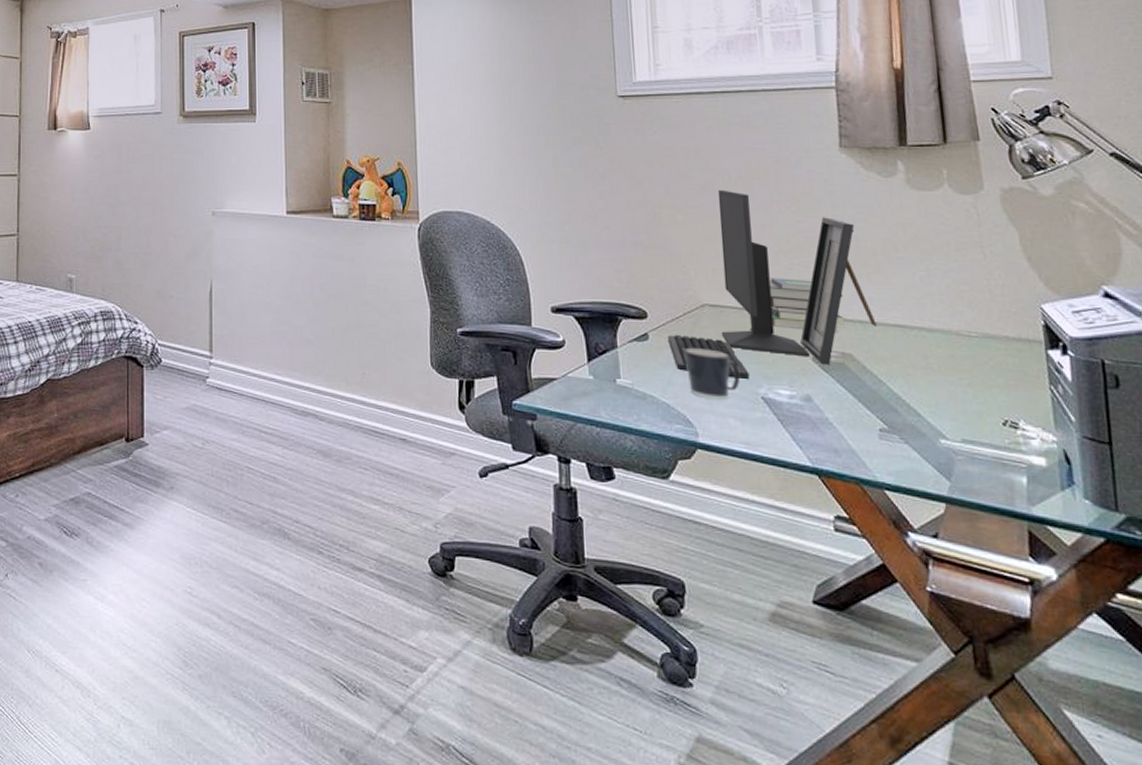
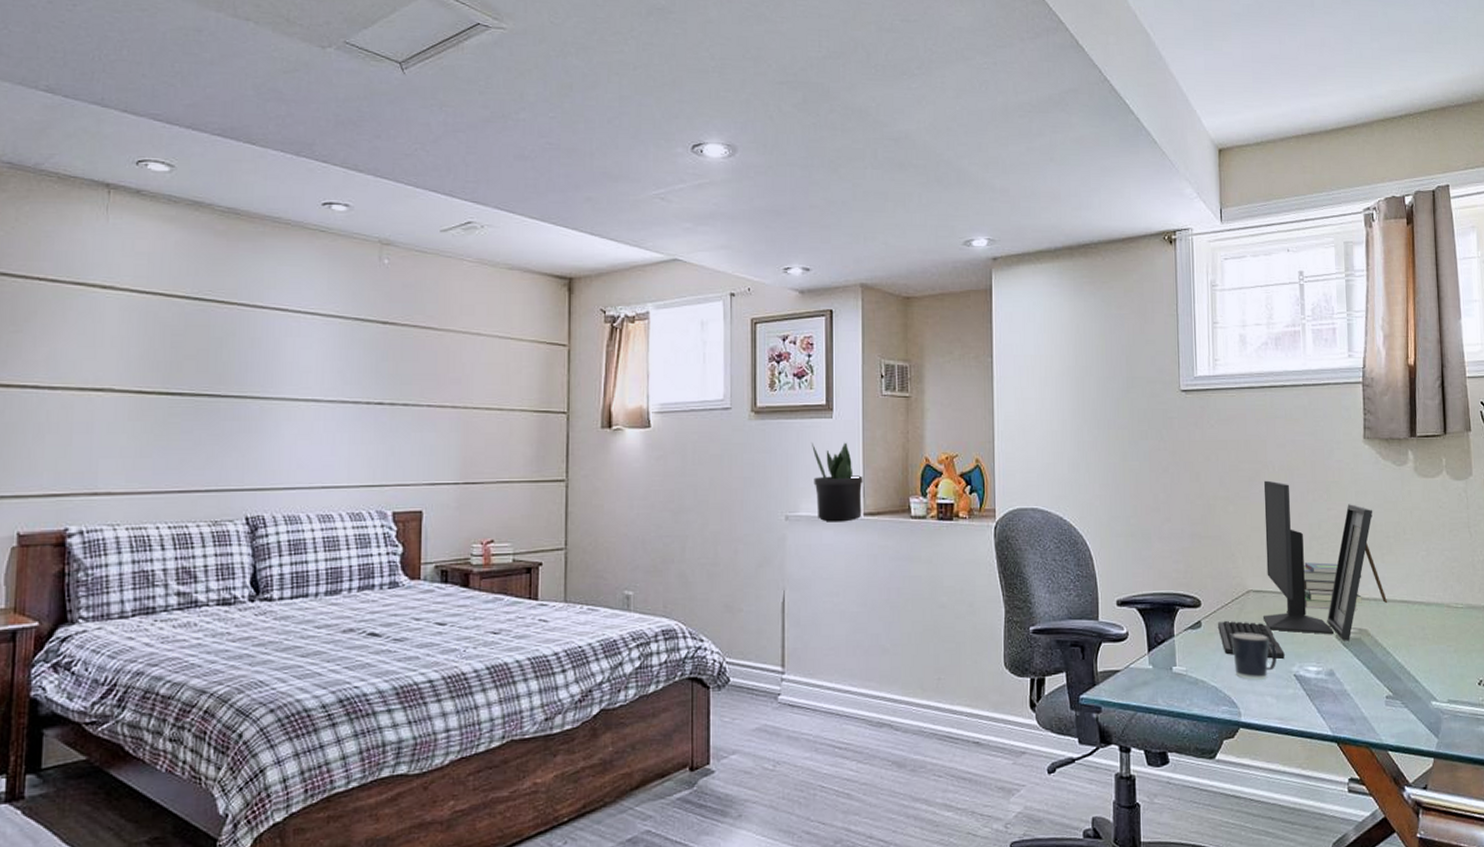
planter: none [236,144,286,219] -> present [812,442,863,522]

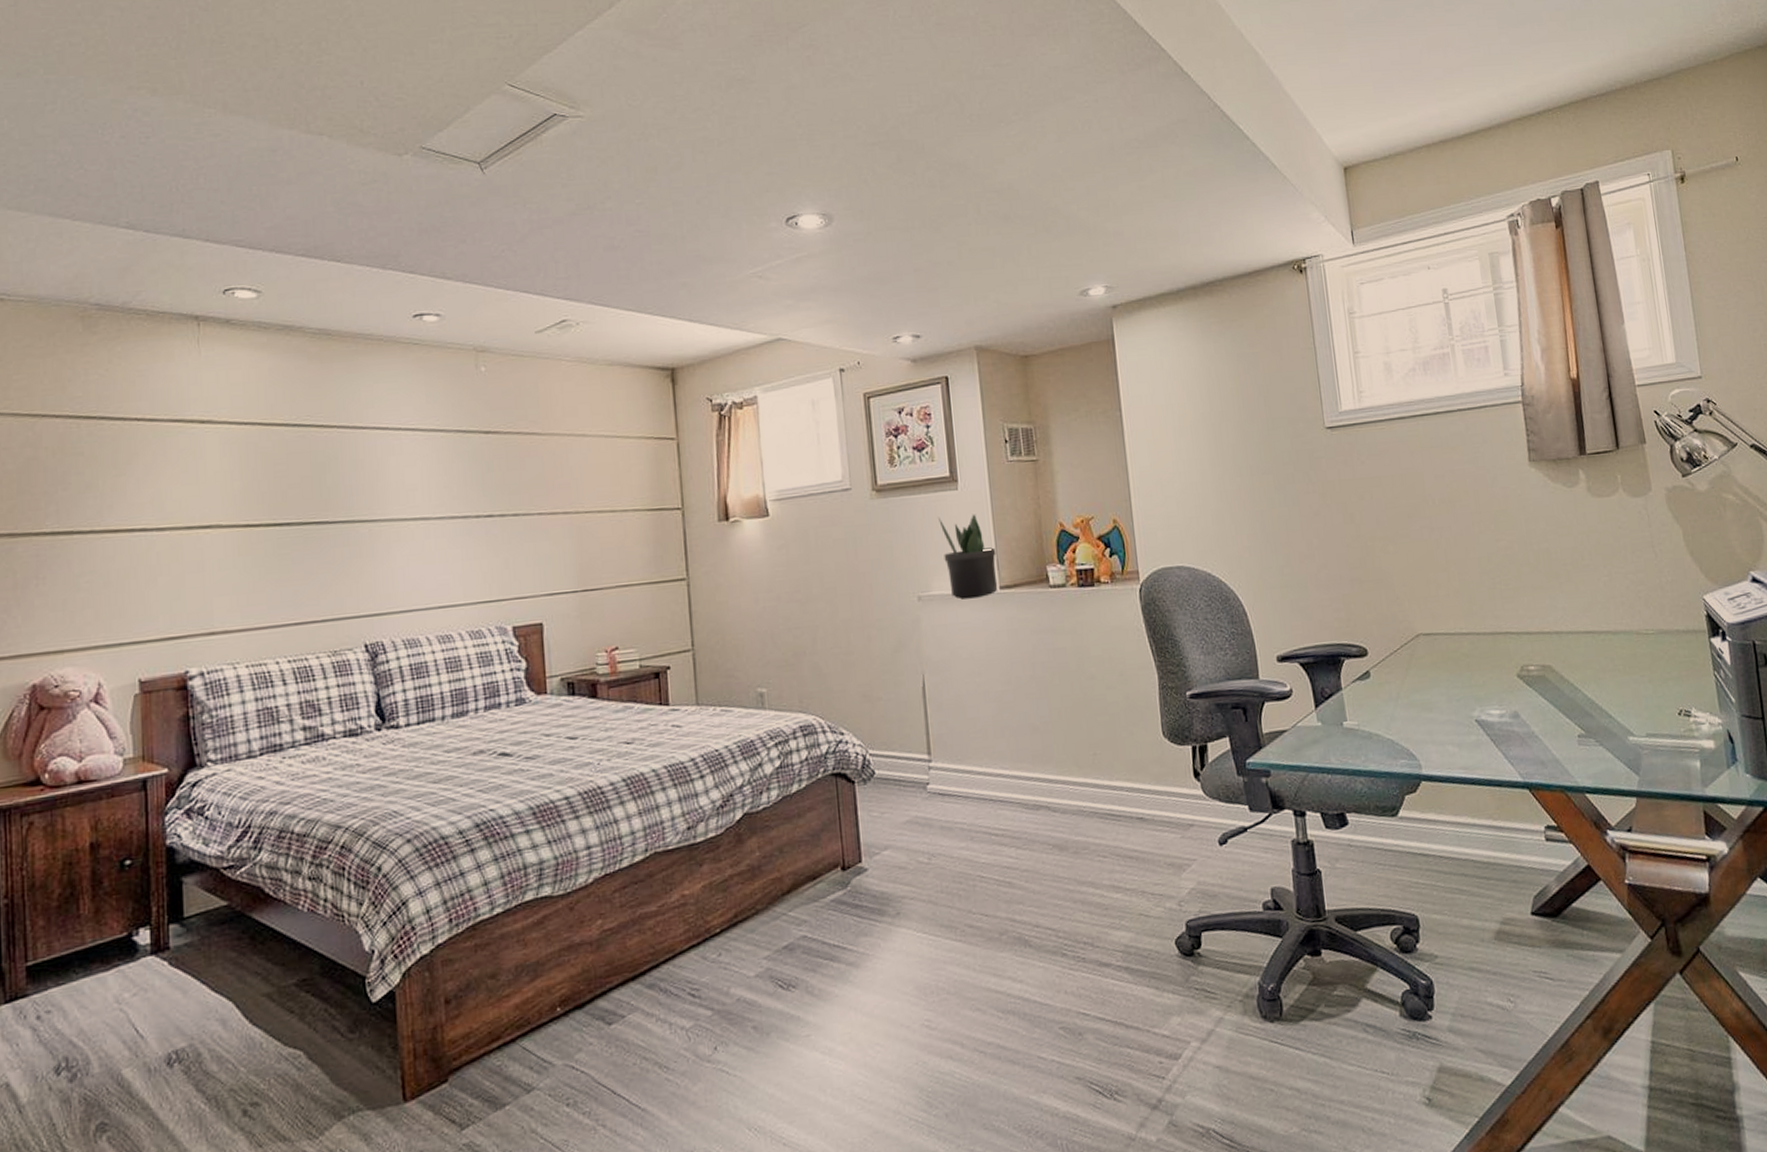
computer keyboard: present [1218,620,1285,659] -> none [1388,667,1464,705]
mug: present [1231,633,1277,680] -> none [1403,679,1456,729]
computer monitor: present [1262,480,1334,635] -> none [1425,515,1515,675]
books: present [1303,562,1362,610] -> none [1475,597,1543,648]
picture frame: present [1327,504,1388,641] -> none [1506,532,1571,680]

